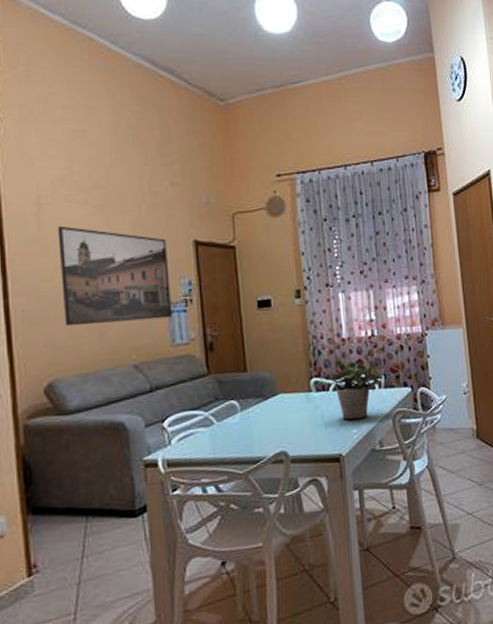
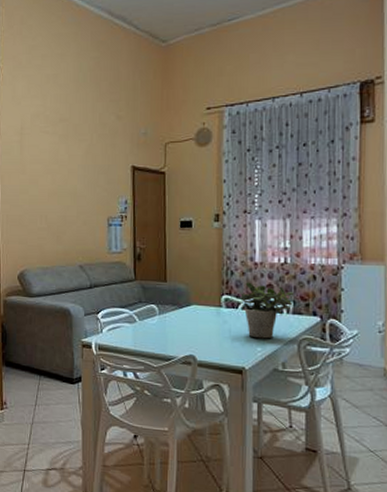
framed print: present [57,225,172,327] -> none [33,151,111,230]

